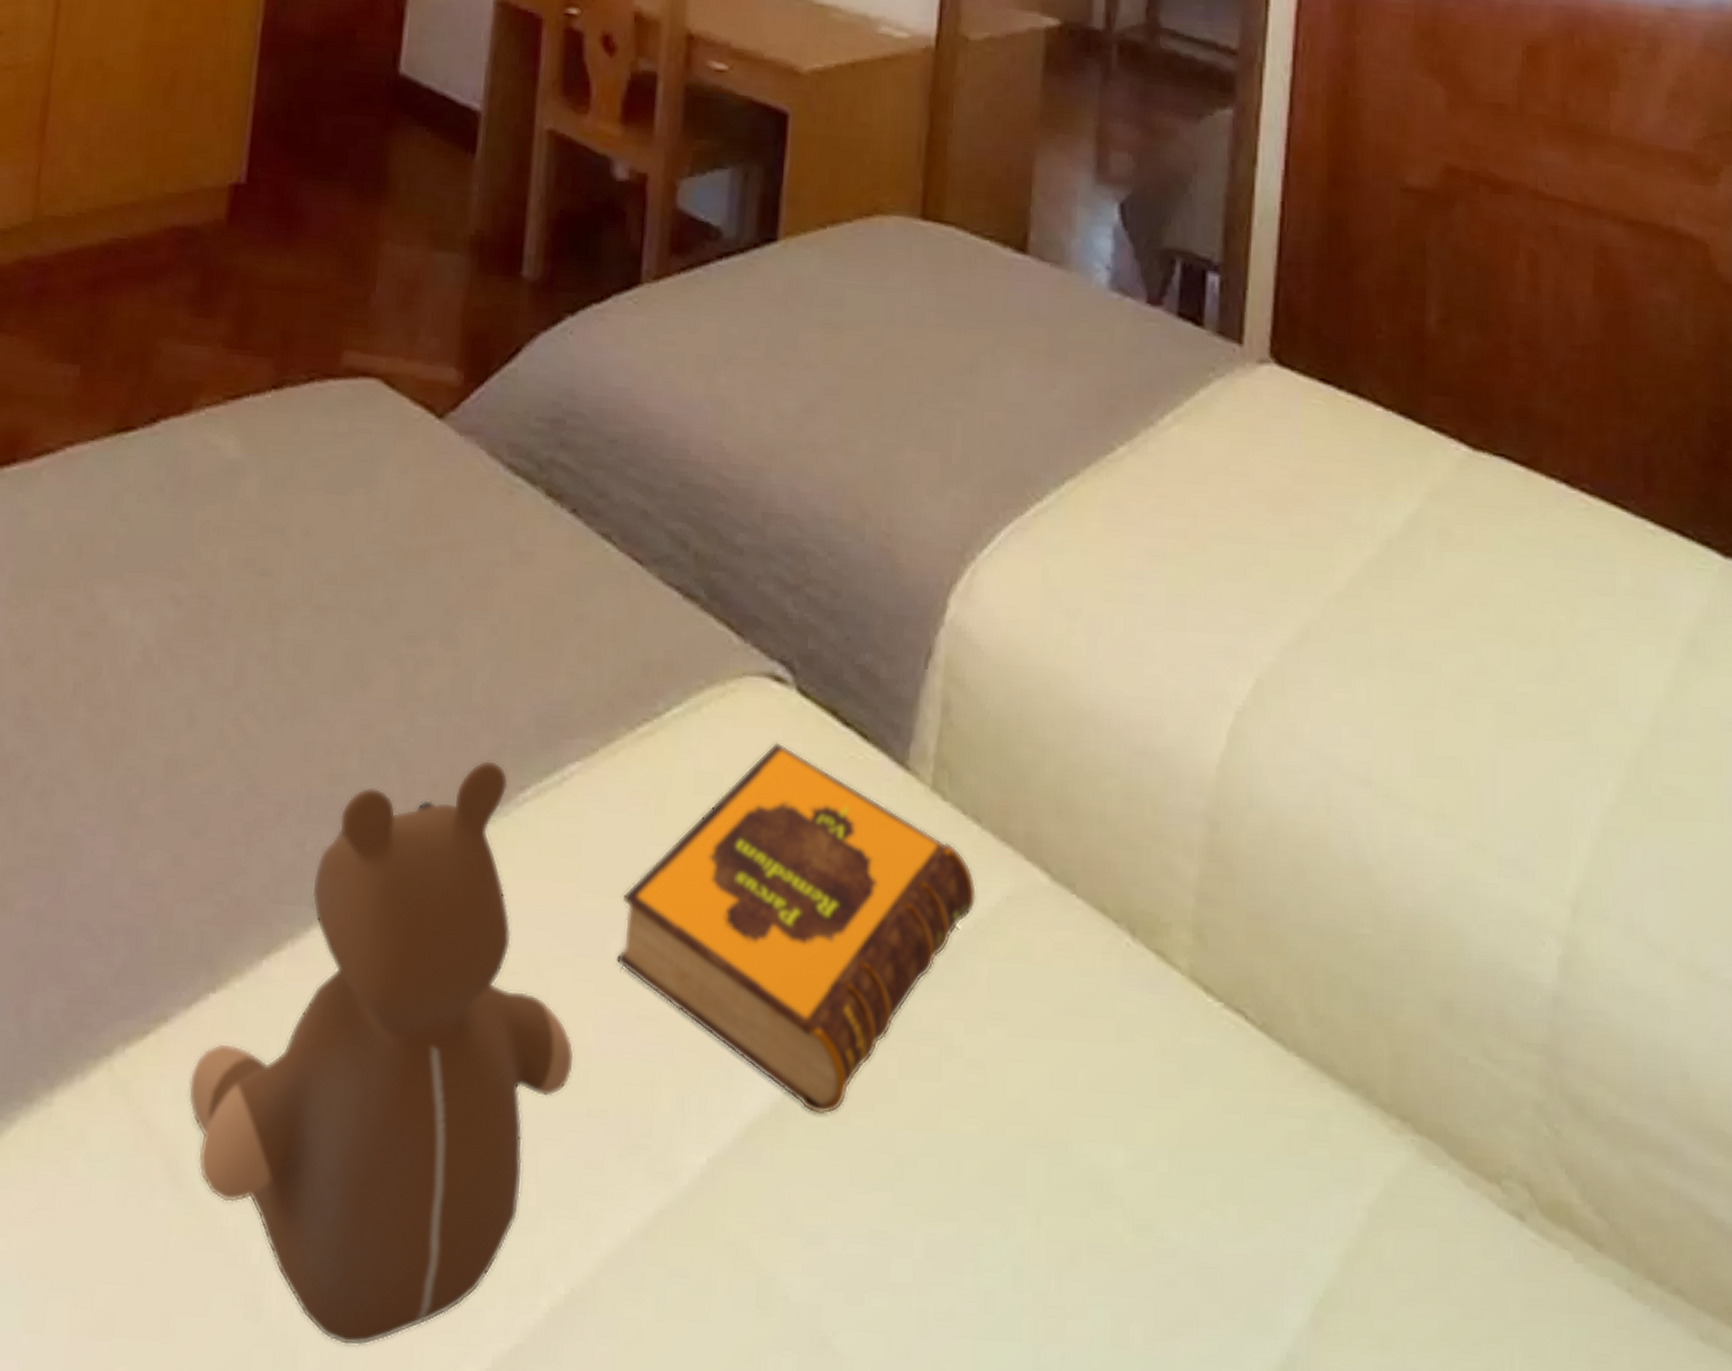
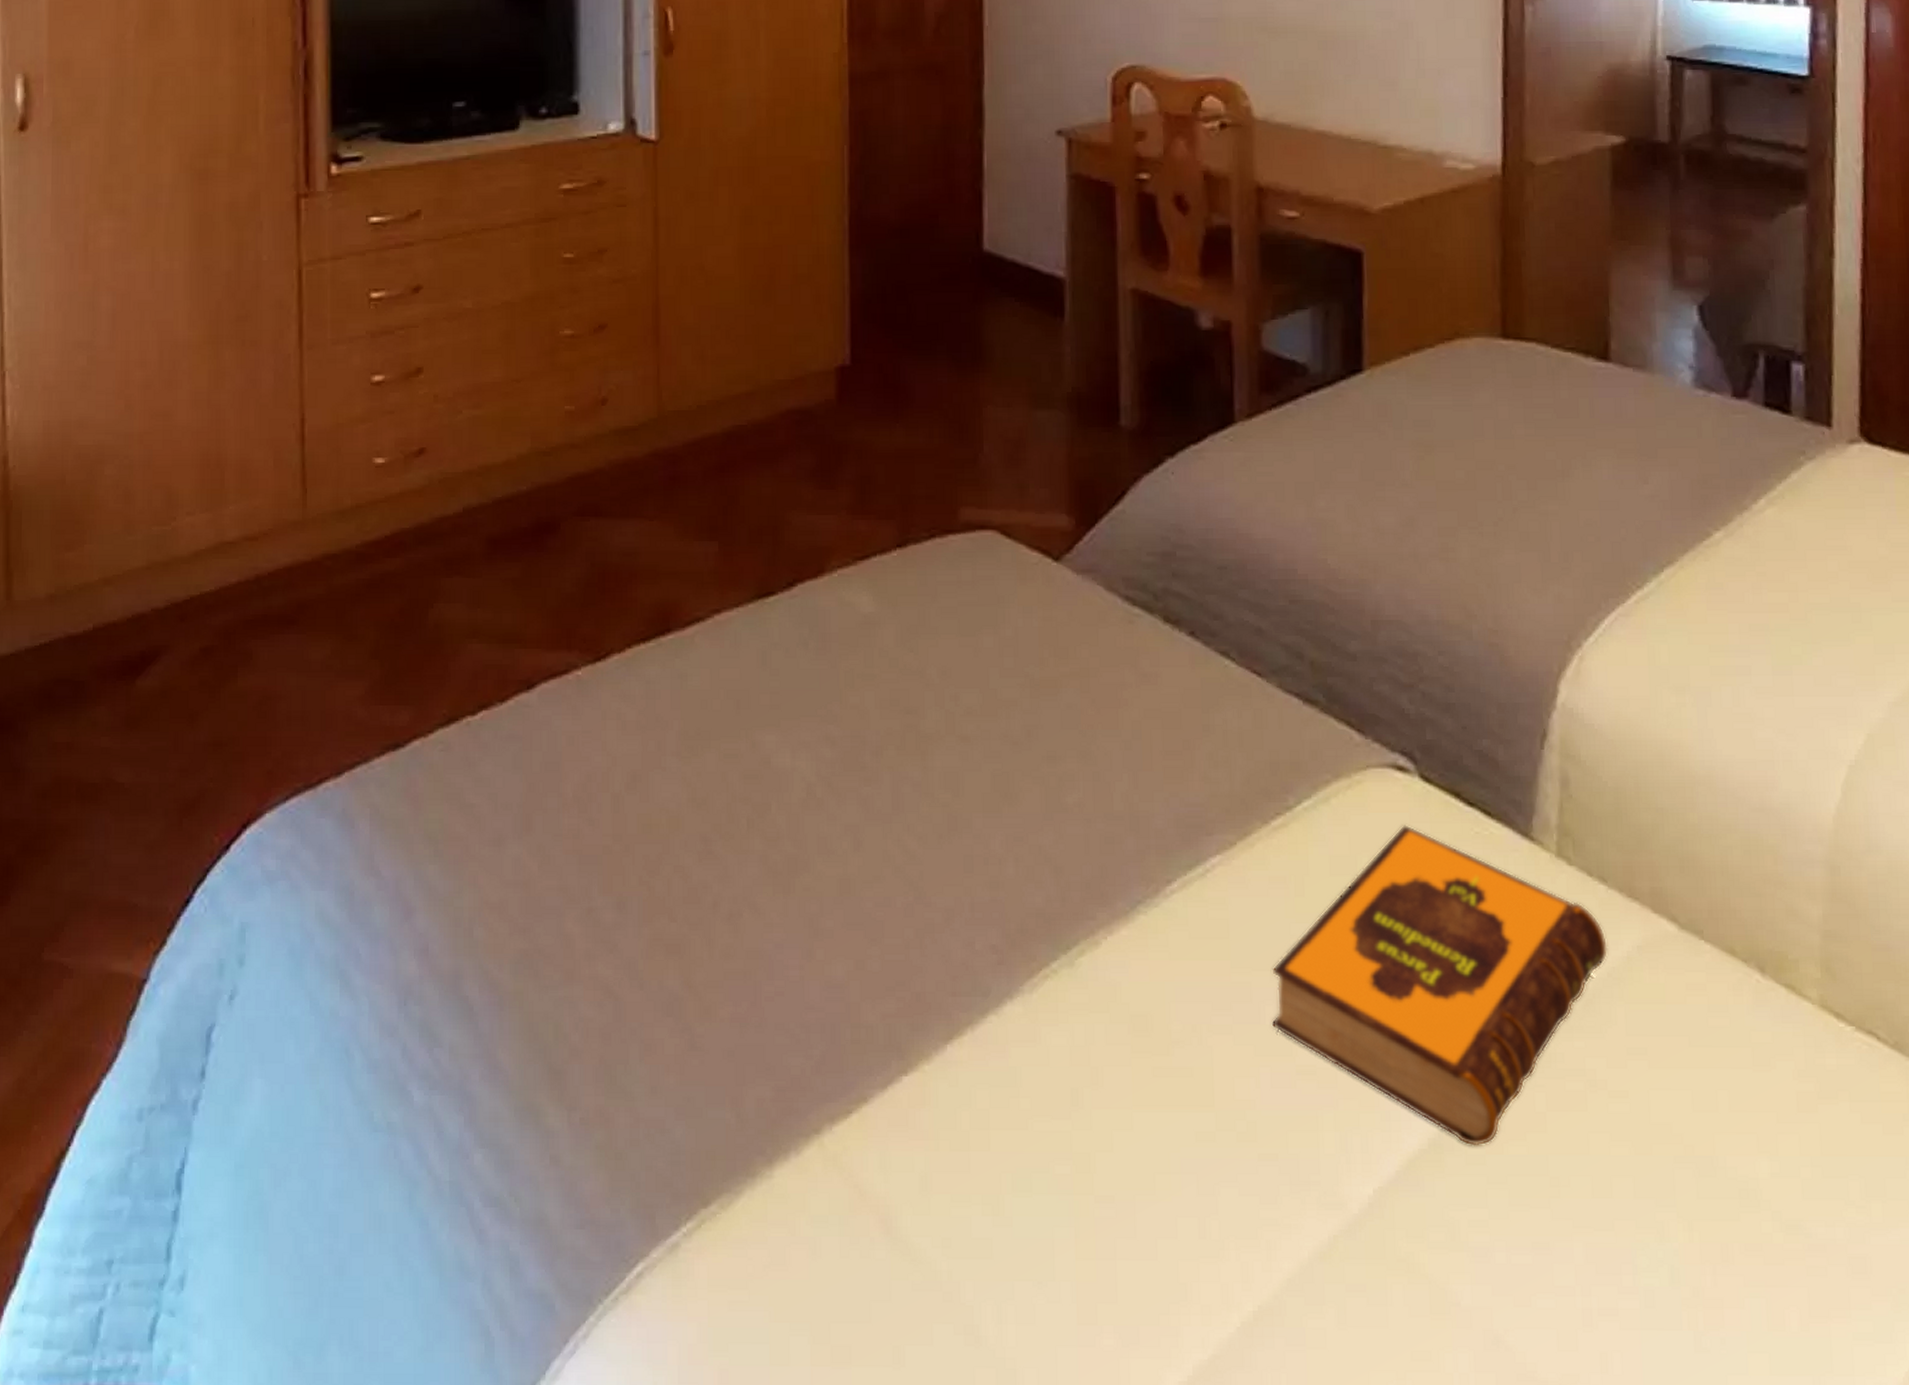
teddy bear: present [187,759,575,1347] -> none [892,859,1242,1363]

